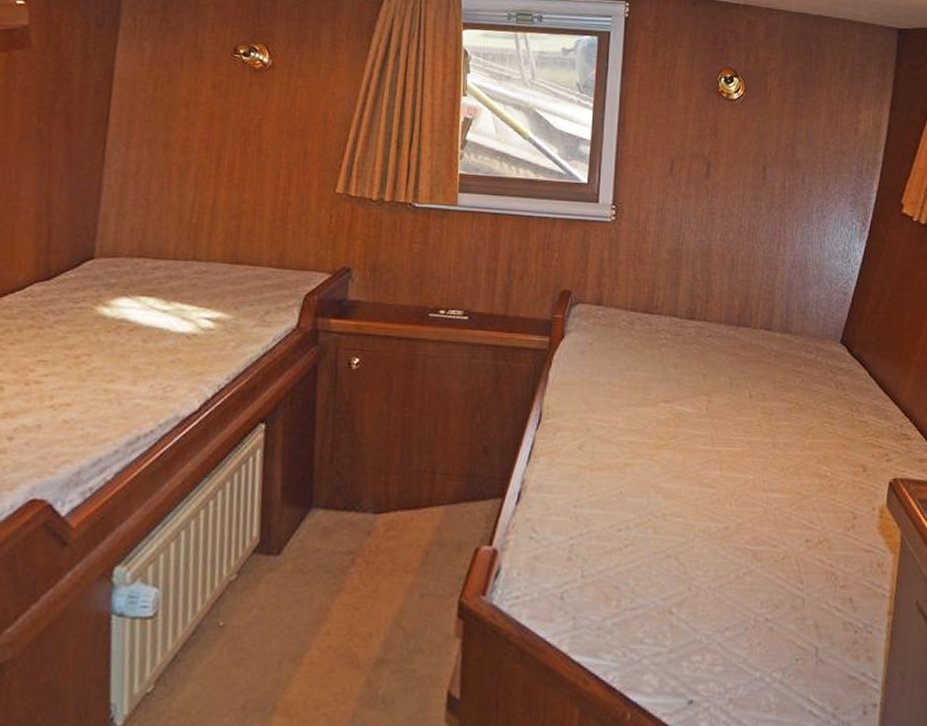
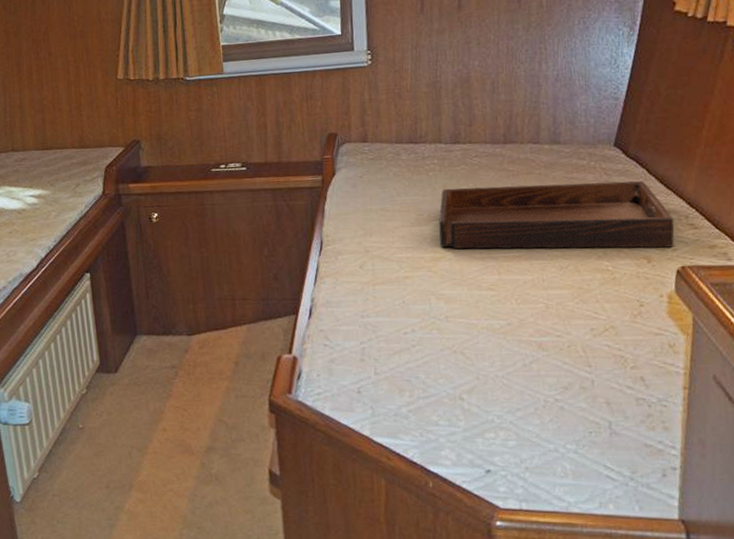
serving tray: none [665,368,890,457] -> present [438,181,675,249]

